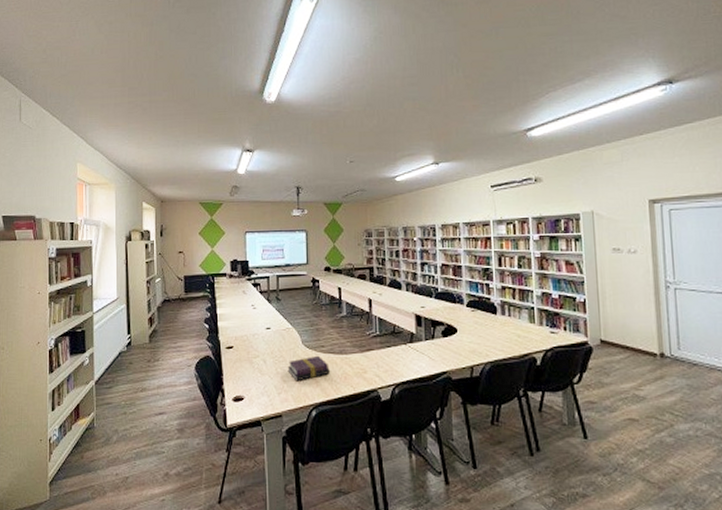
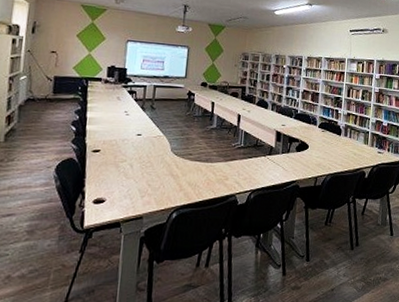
book: present [287,355,330,382] -> none [153,162,195,186]

